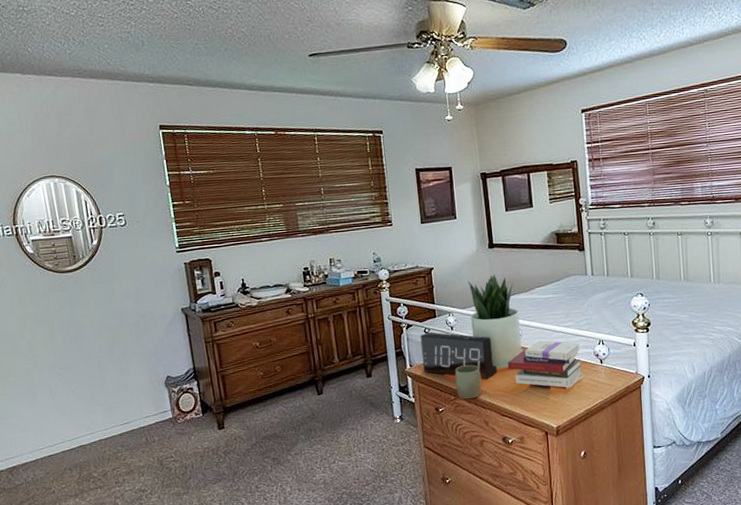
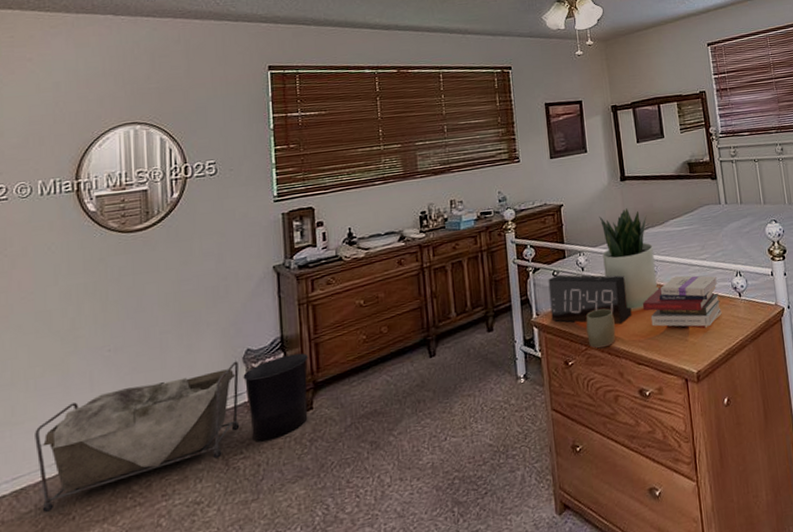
laundry basket: none [15,385,168,486] -> present [35,361,240,513]
waste bin: none [166,382,221,450] -> present [243,353,309,442]

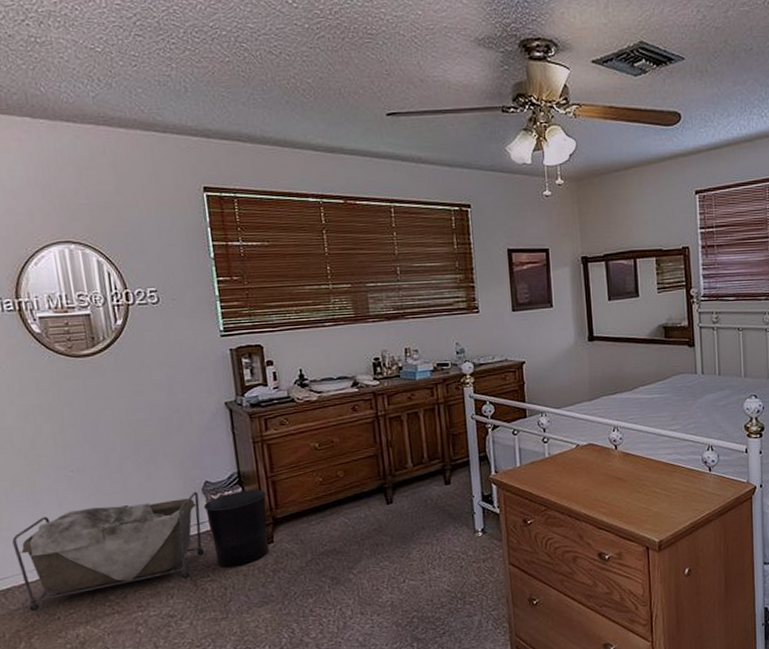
alarm clock: present [548,274,632,325] -> none [507,434,595,489]
mug: present [586,308,616,349] -> none [546,471,577,510]
planter: present [599,208,660,312] -> none [563,371,625,477]
books: present [642,275,722,329] -> none [605,445,689,500]

